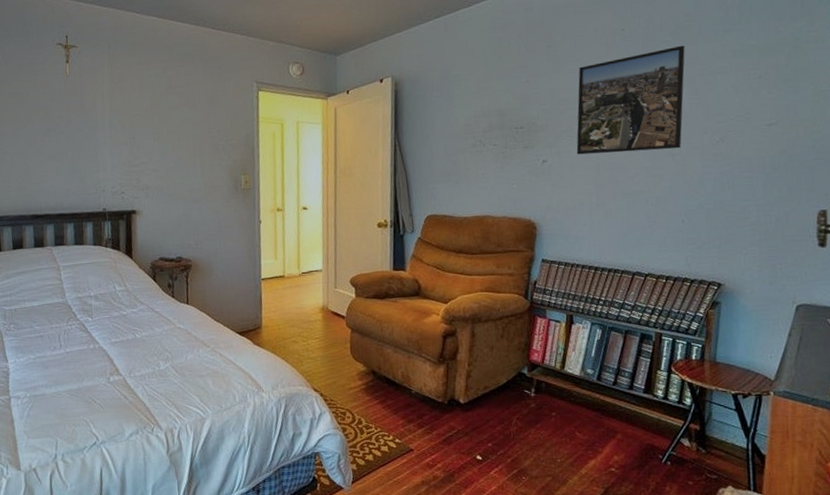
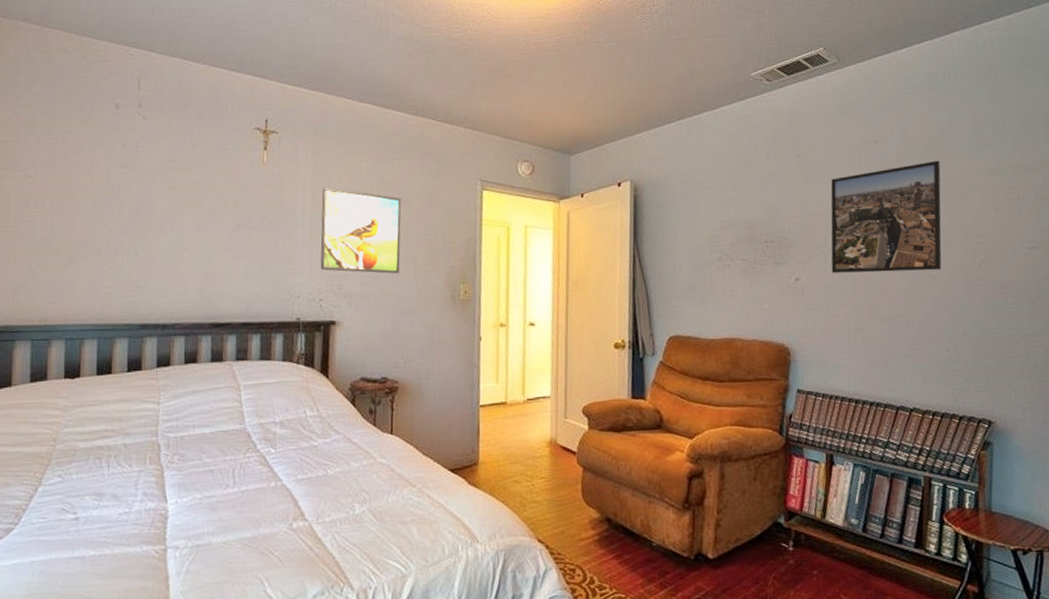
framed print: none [118,94,189,168] -> present [320,187,402,274]

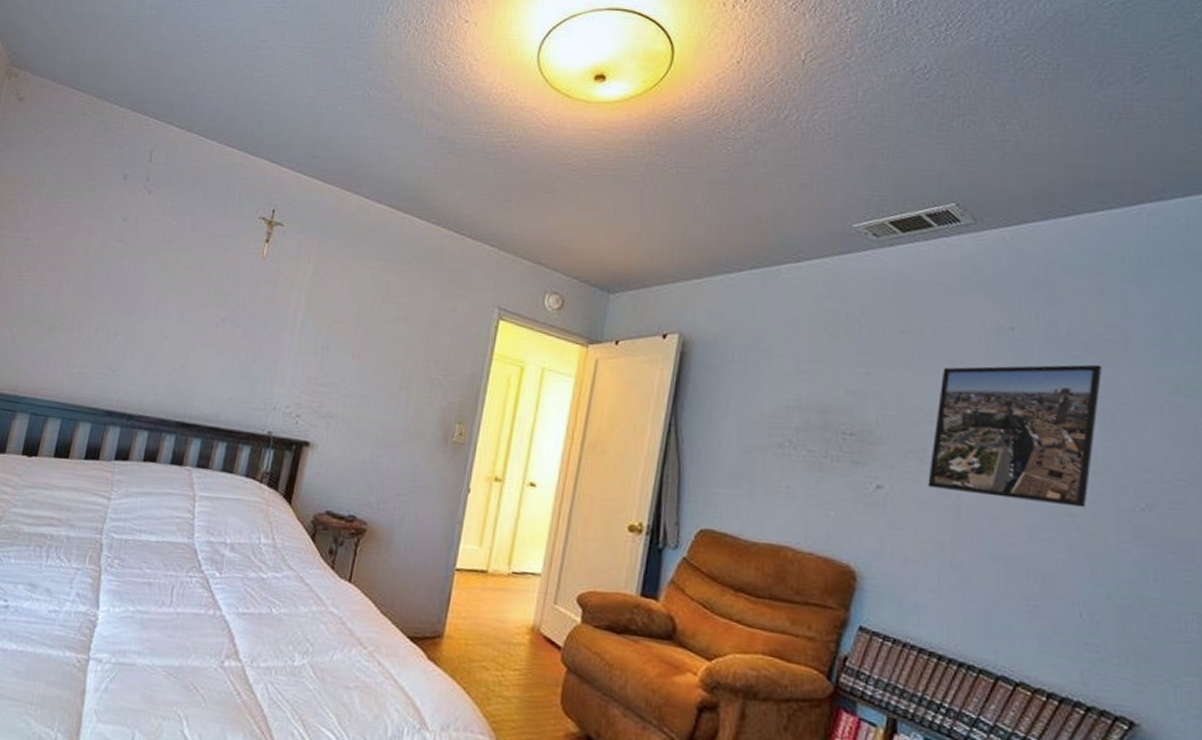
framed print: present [320,187,402,274] -> none [303,291,405,401]

